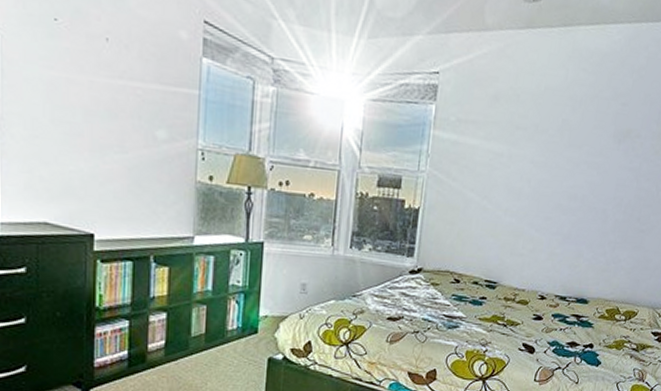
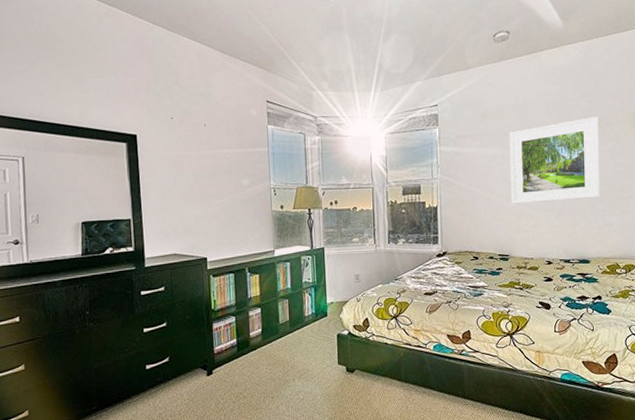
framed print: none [511,123,629,227] -> present [509,117,600,204]

